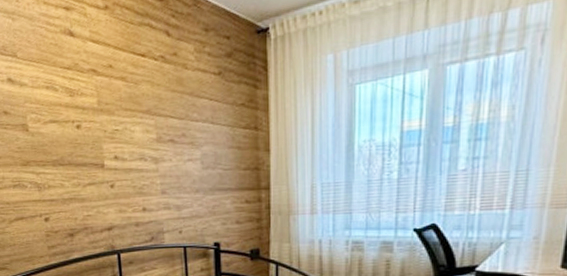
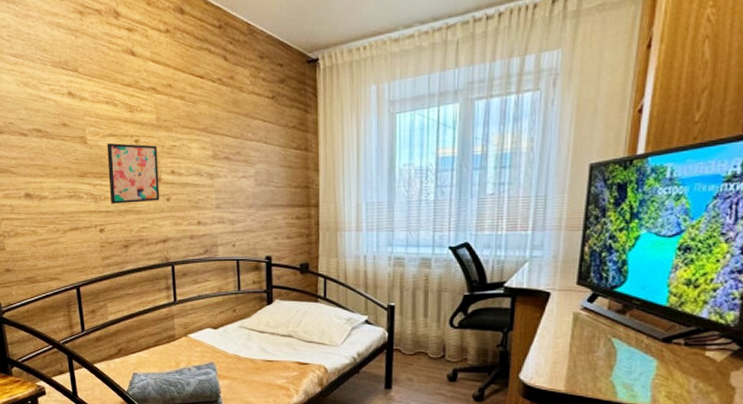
wall art: none [48,129,104,192] -> present [106,142,160,204]

